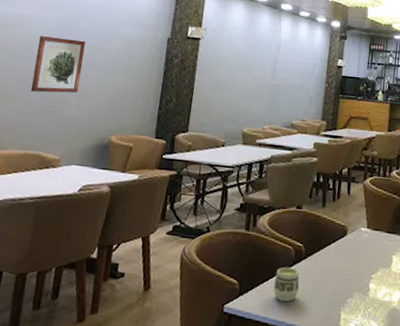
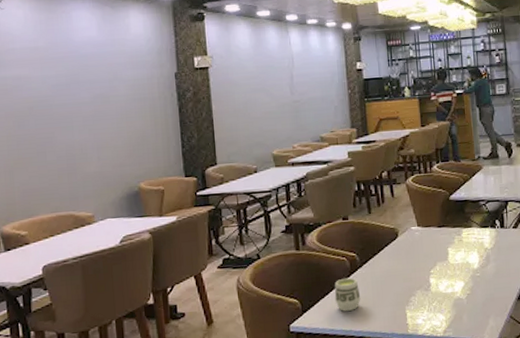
wall art: present [30,36,86,93] -> none [41,91,95,153]

